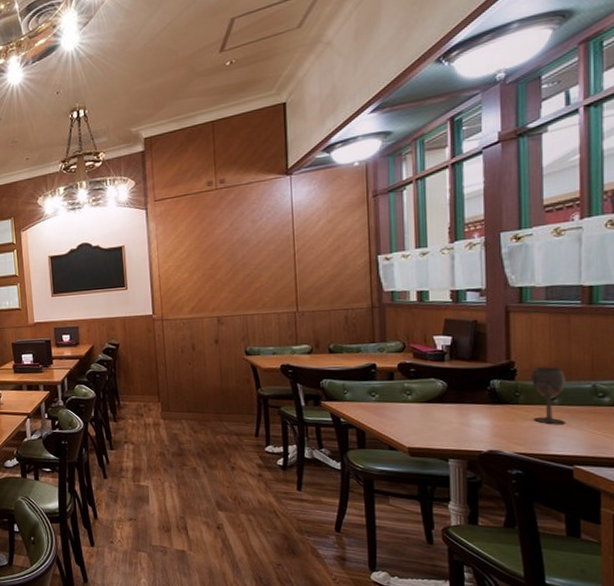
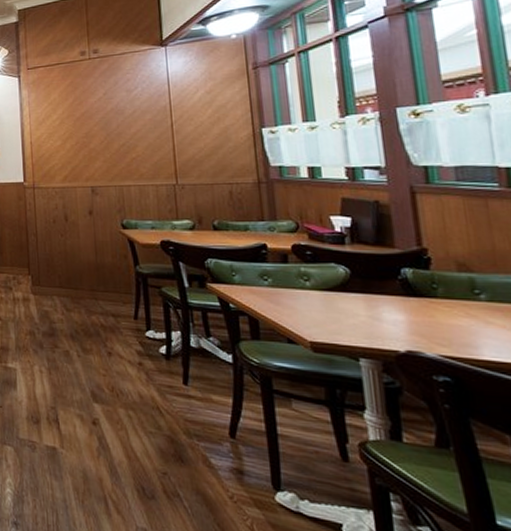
wine glass: present [531,367,566,425] -> none [448,256,498,325]

